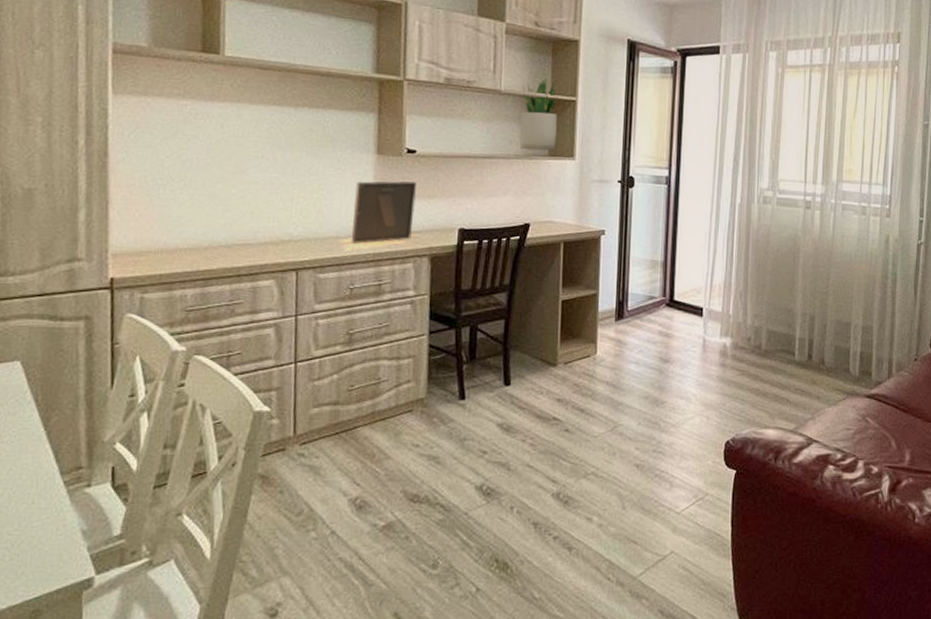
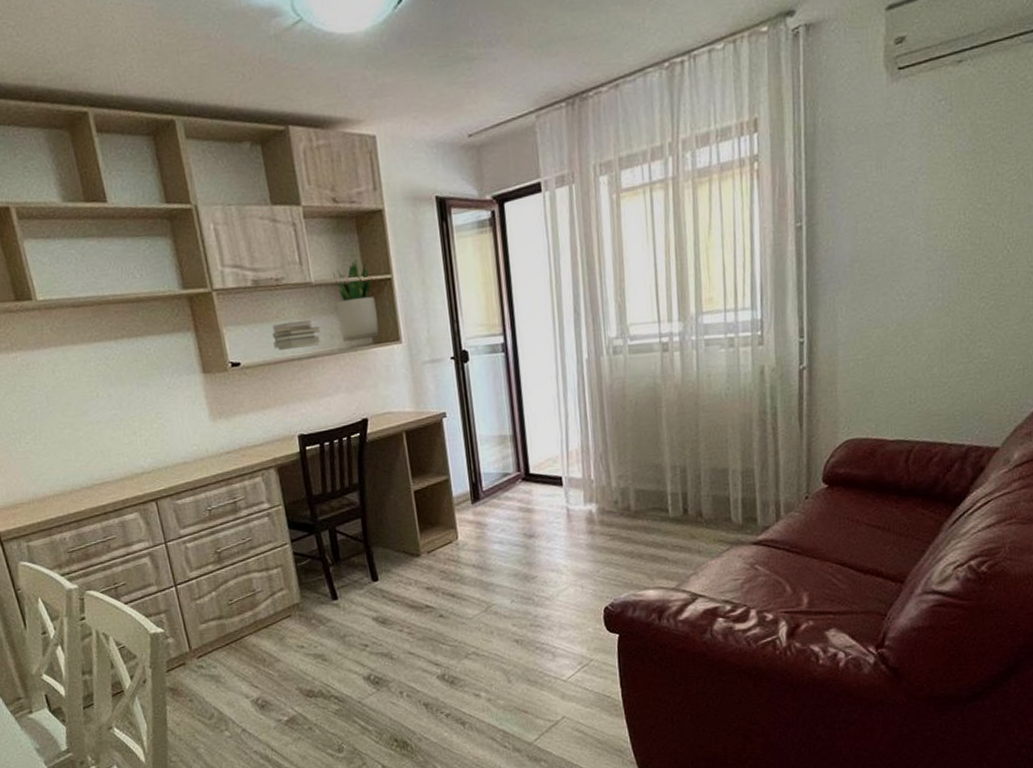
picture frame: present [351,181,417,244] -> none [190,394,255,467]
books: none [452,121,501,148] -> present [272,320,321,350]

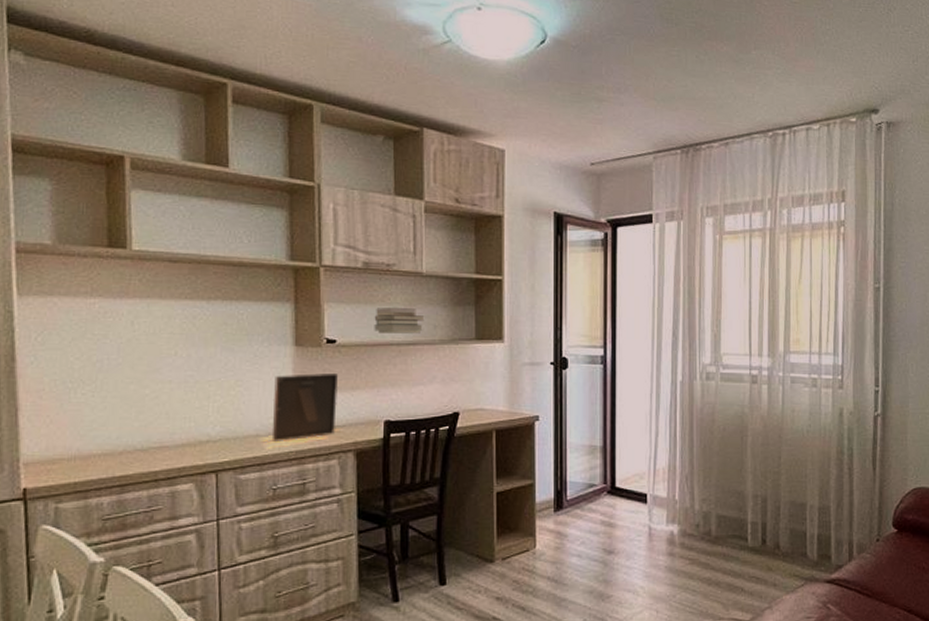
picture frame: none [190,394,255,467] -> present [271,372,339,441]
planter: present [332,259,379,342] -> none [443,257,483,334]

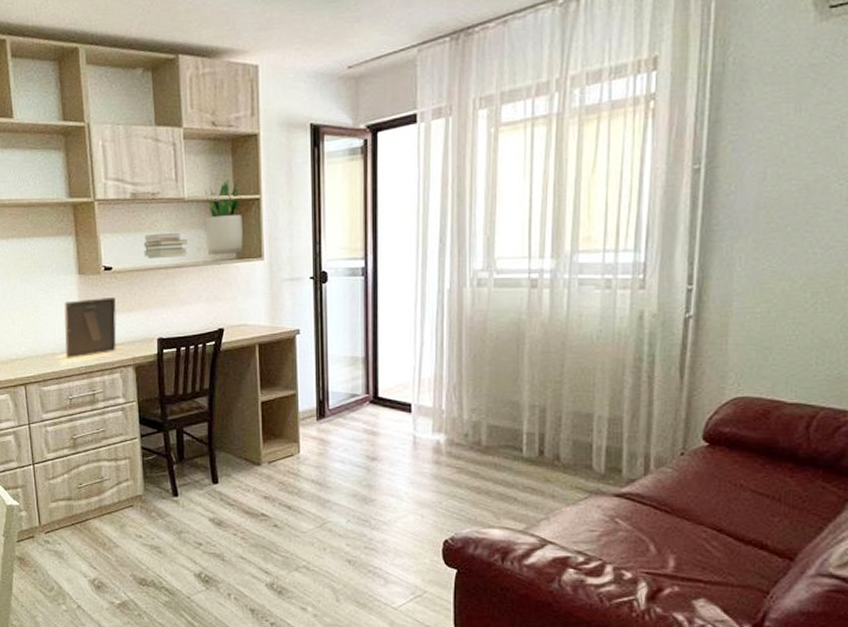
planter: none [443,257,483,334] -> present [204,179,243,255]

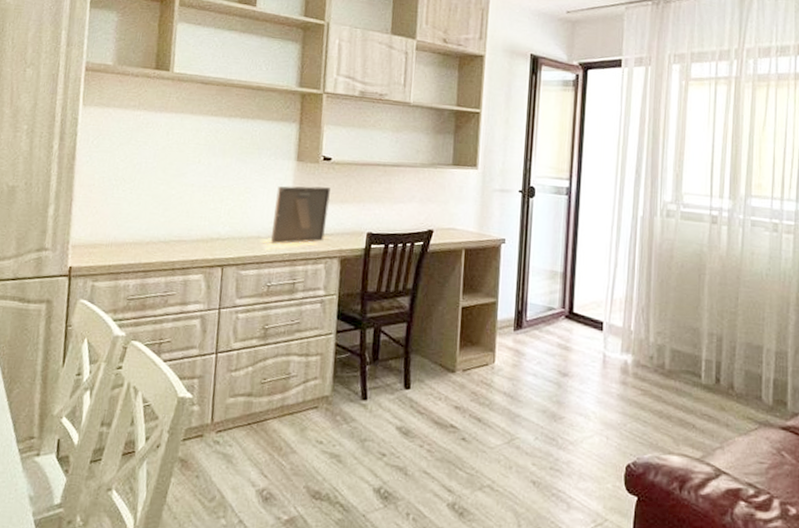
books: present [143,233,189,258] -> none [364,131,409,157]
planter: present [204,179,243,255] -> none [425,91,463,161]

